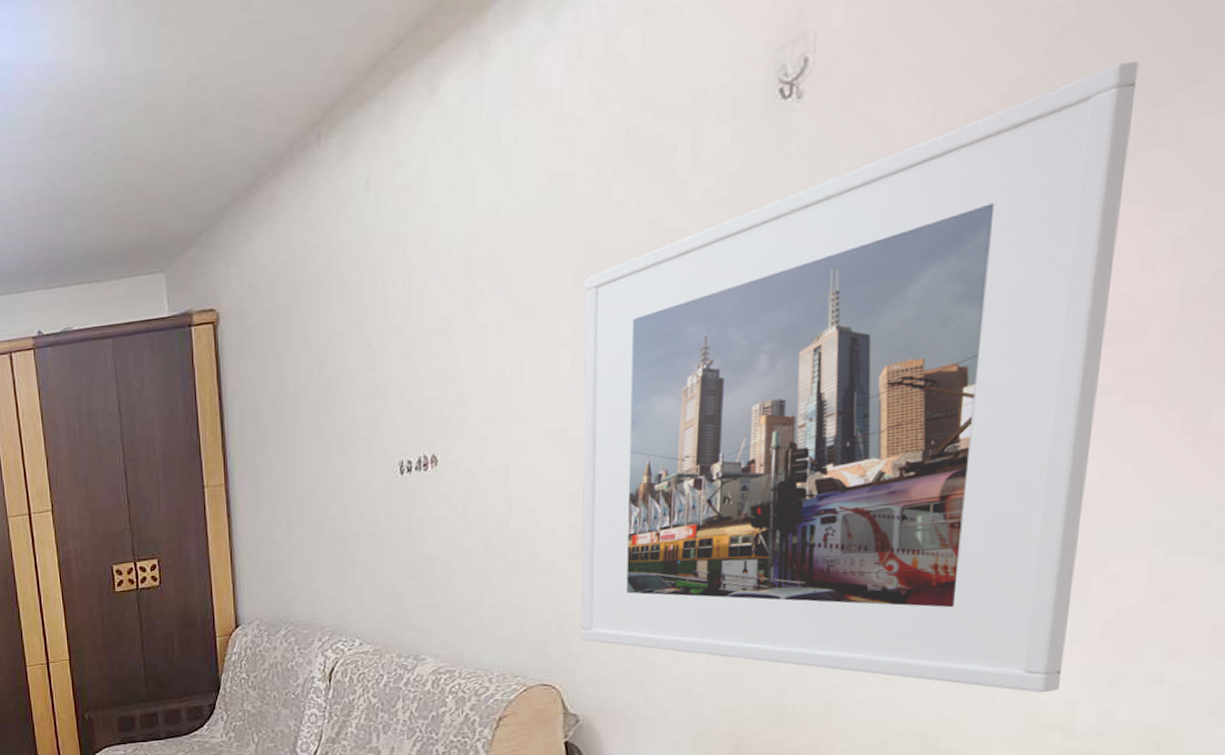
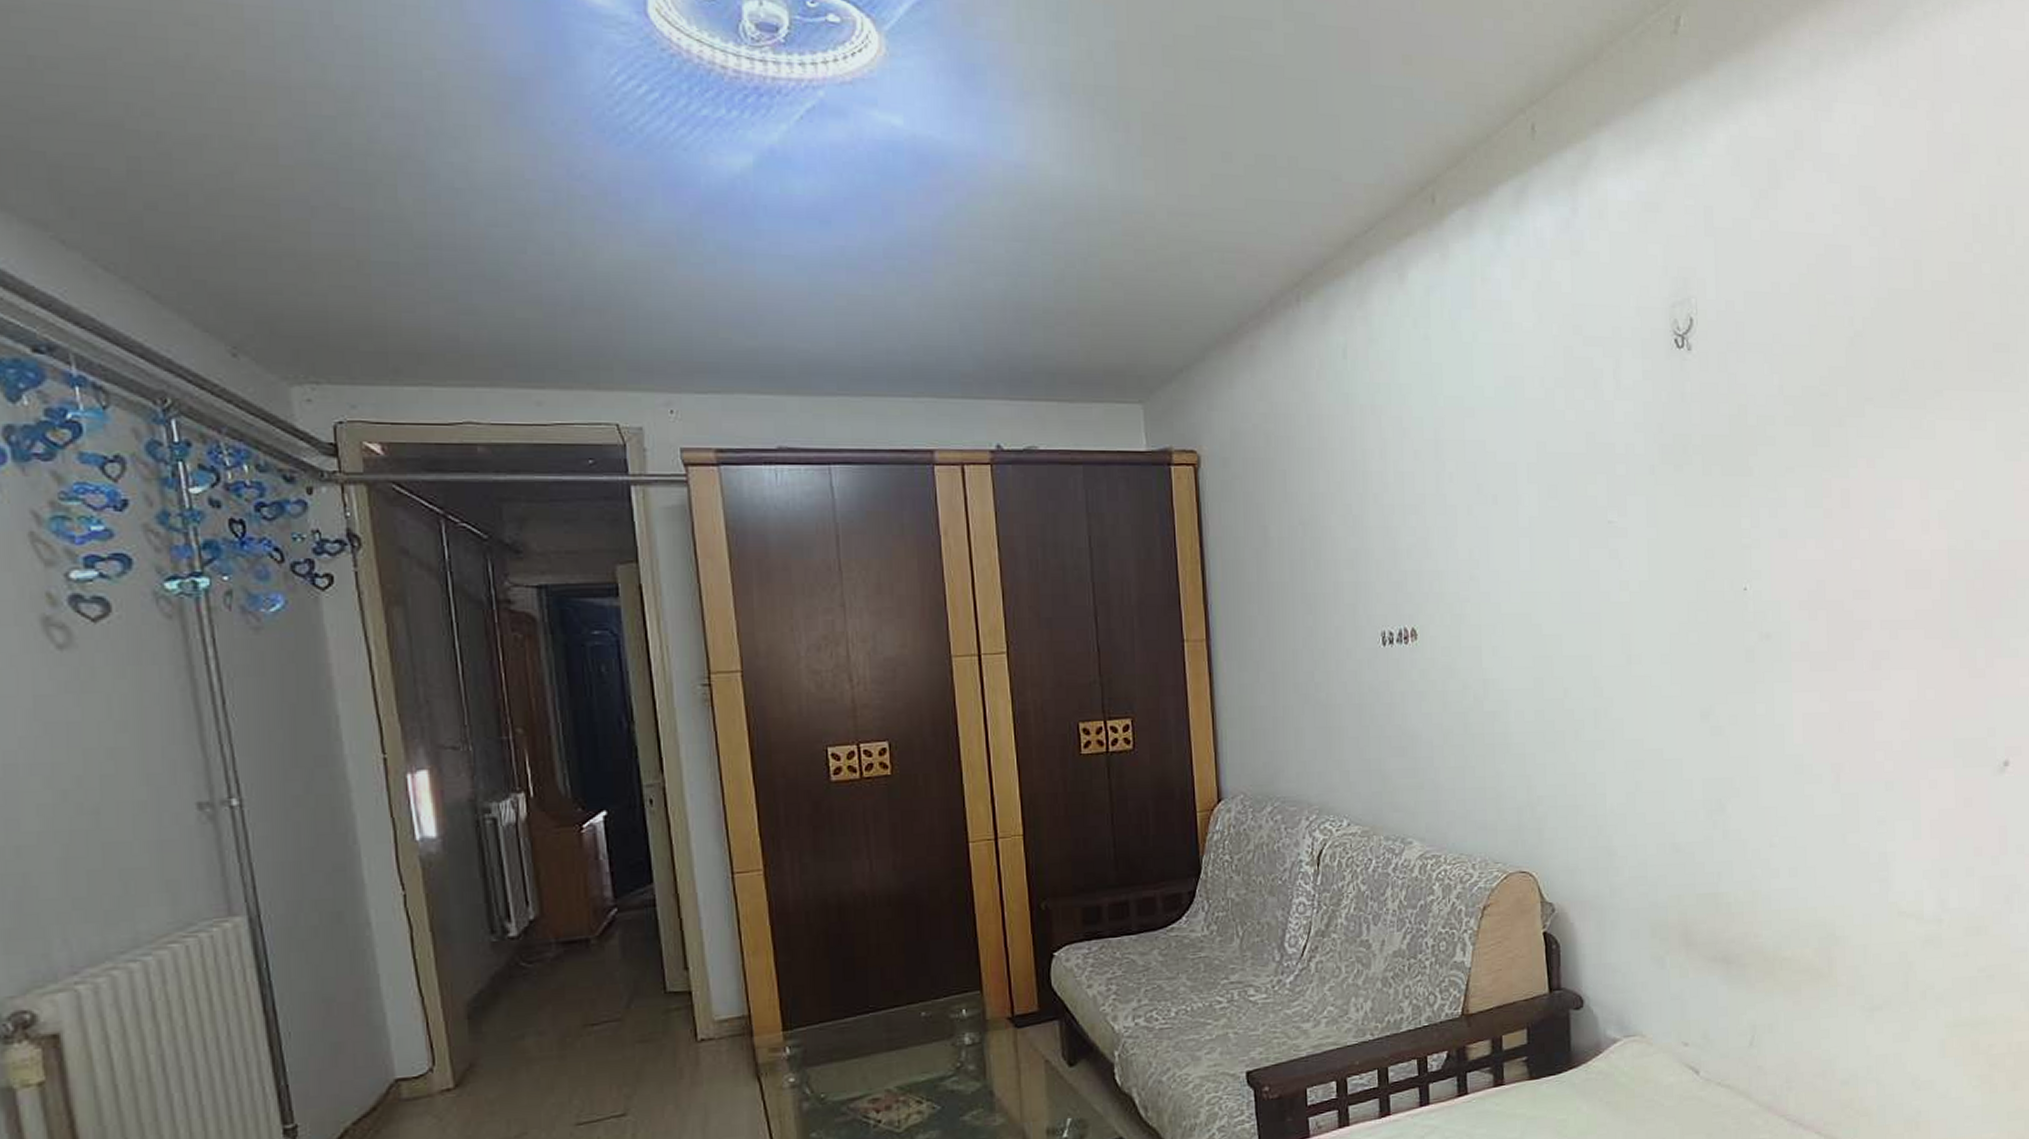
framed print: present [580,61,1139,693] -> none [1537,370,1911,884]

